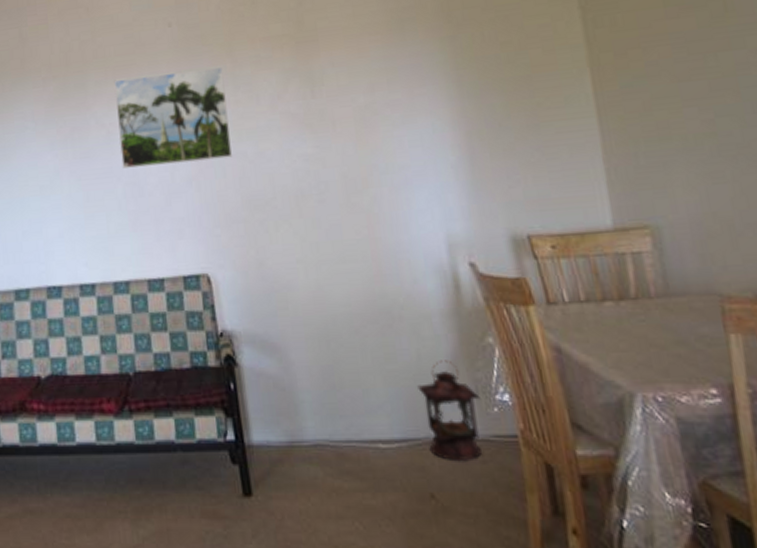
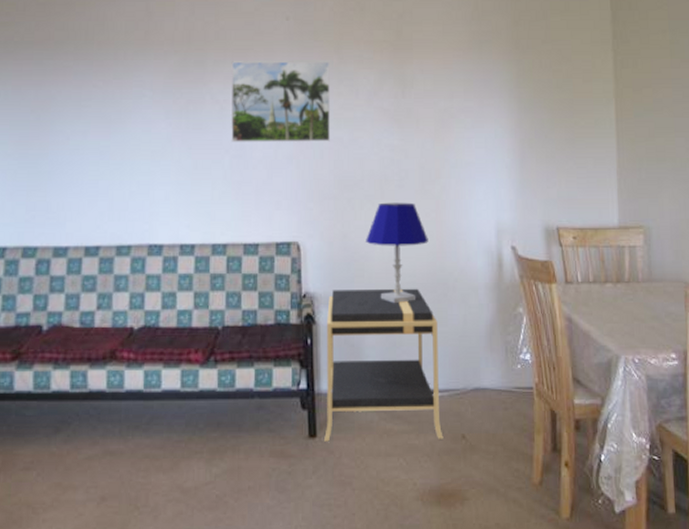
nightstand: none [249,319,407,501] -> present [324,288,444,442]
table lamp: none [286,219,362,338] -> present [366,202,428,303]
candle lantern: present [417,360,482,462] -> none [461,325,509,409]

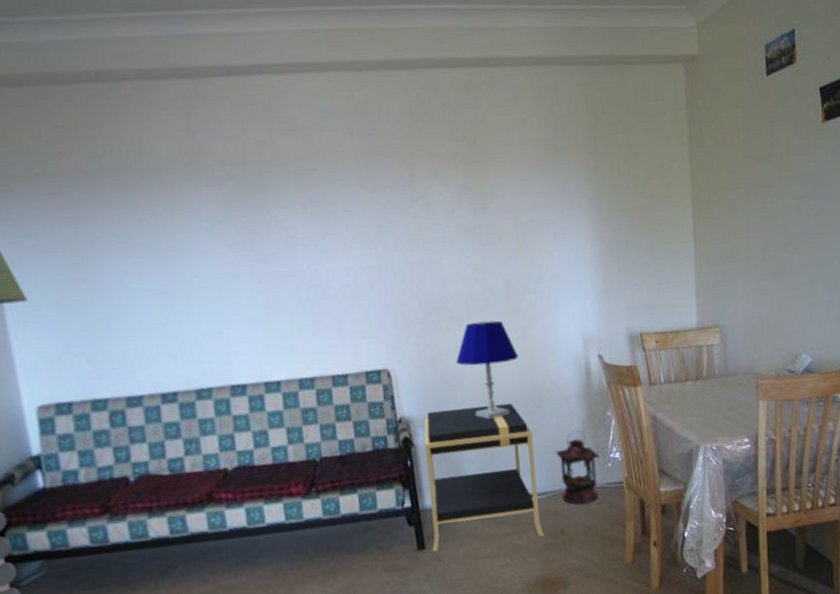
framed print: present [231,61,330,142] -> none [294,178,410,272]
candle lantern: none [461,325,509,409] -> present [556,430,600,505]

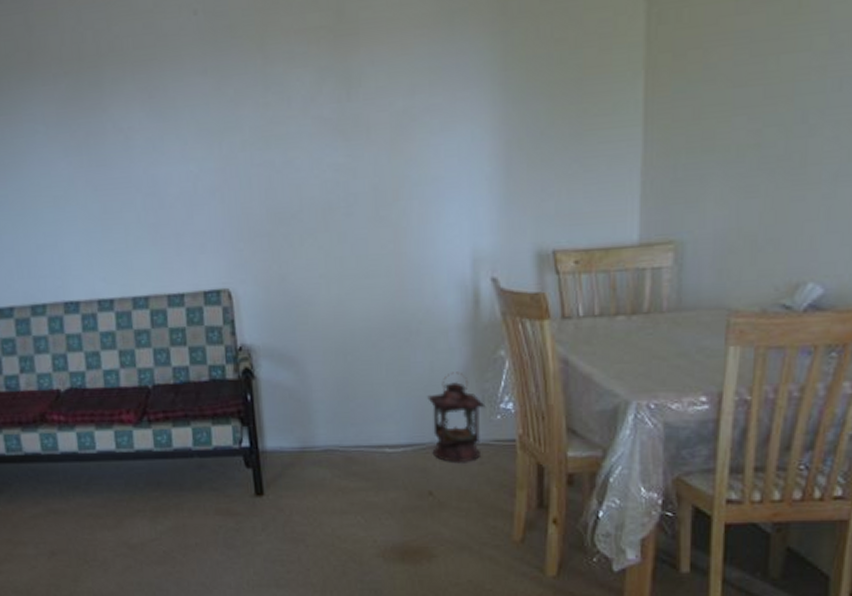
nightstand: present [424,403,544,552] -> none [267,334,407,500]
table lamp: present [456,320,518,419] -> none [308,233,385,352]

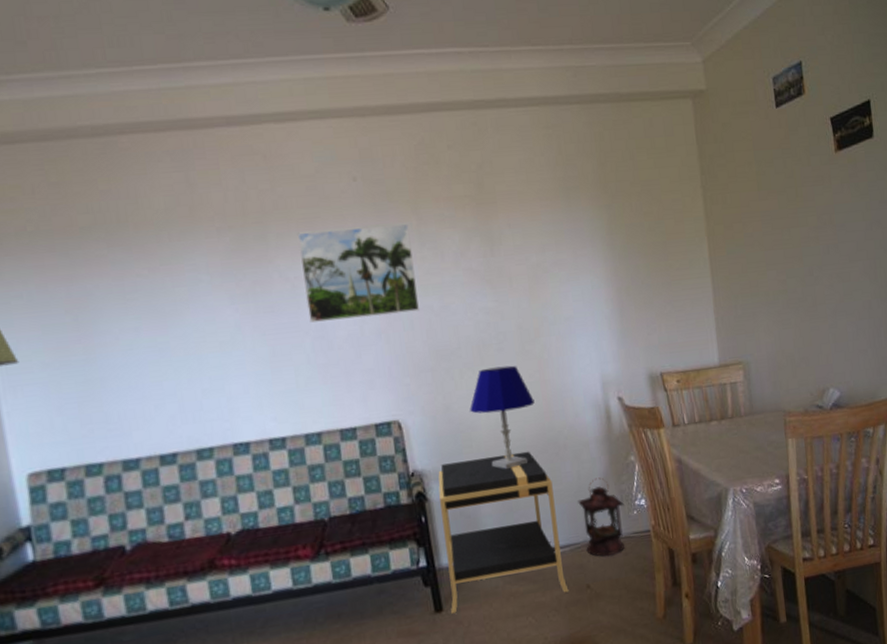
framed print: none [132,63,258,178] -> present [297,223,419,323]
nightstand: none [267,334,407,500] -> present [438,451,569,614]
table lamp: none [308,233,385,352] -> present [470,365,535,469]

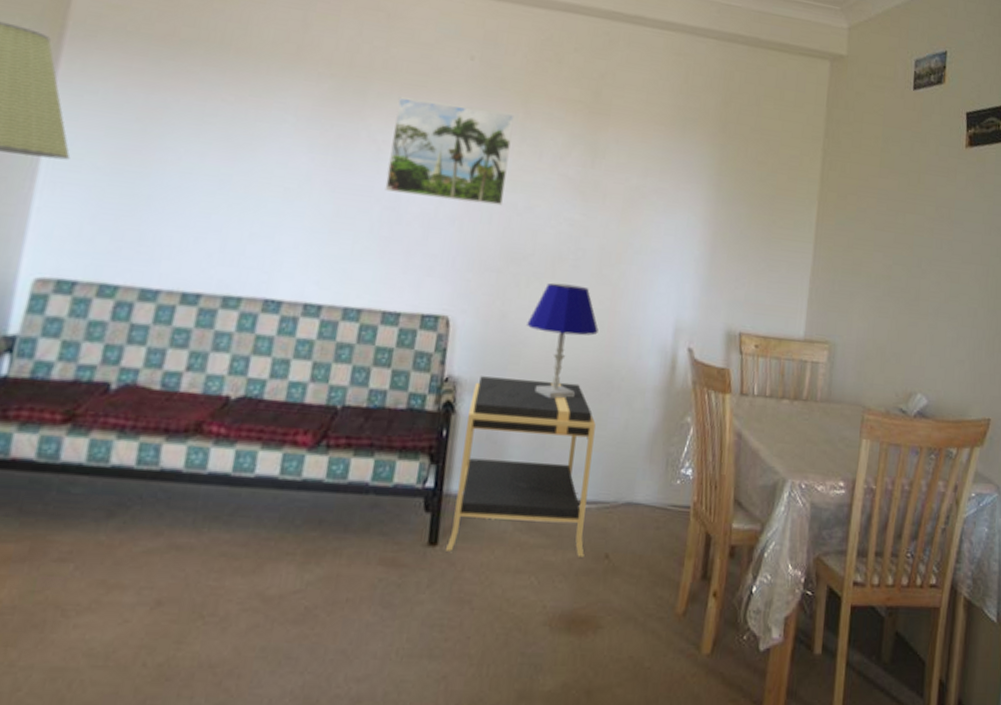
candle lantern: present [578,477,624,557] -> none [614,432,669,527]

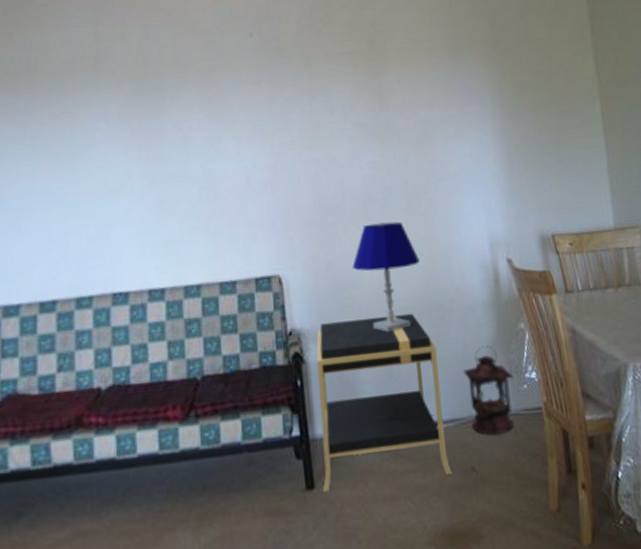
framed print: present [385,97,515,206] -> none [193,77,306,172]
candle lantern: none [614,432,669,527] -> present [463,345,514,436]

